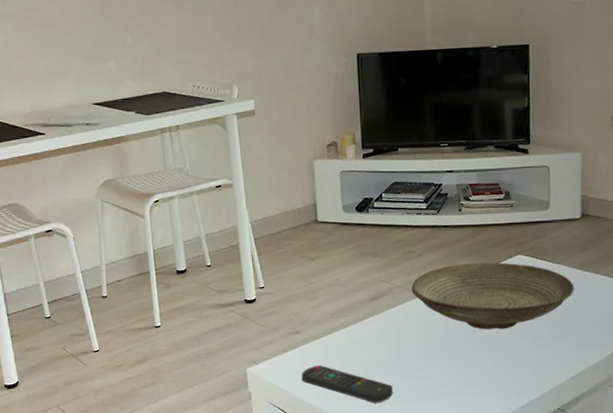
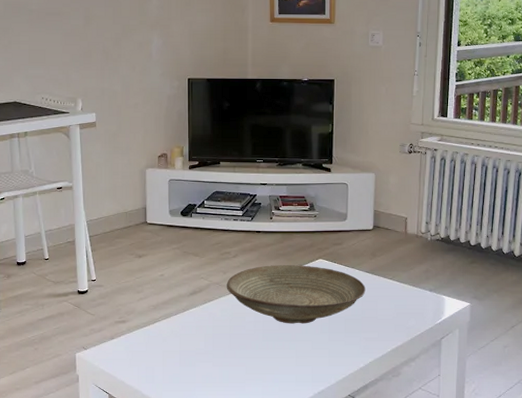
remote control: present [301,365,393,403] -> none [125,351,206,387]

